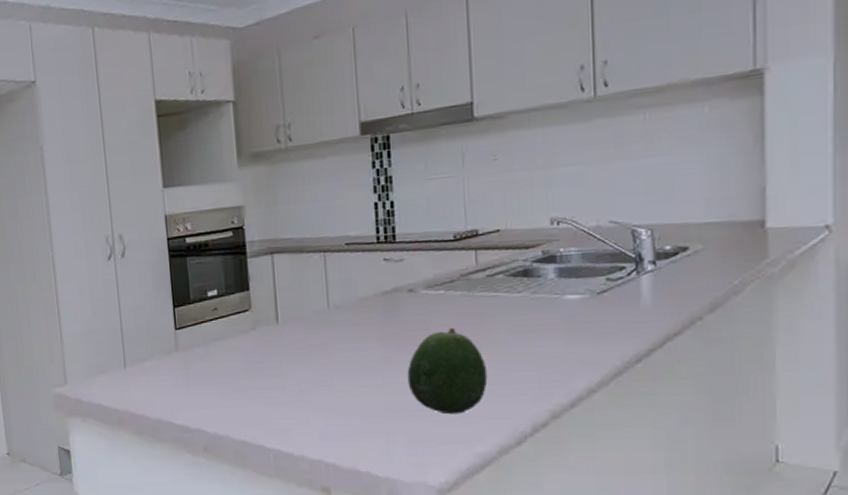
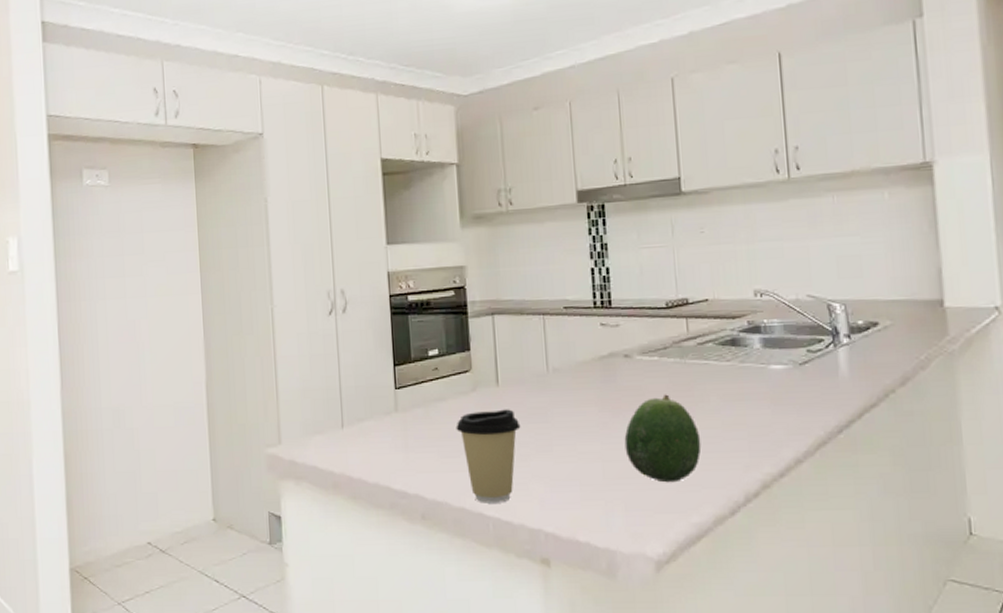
coffee cup: none [236,346,301,436] -> present [456,409,521,503]

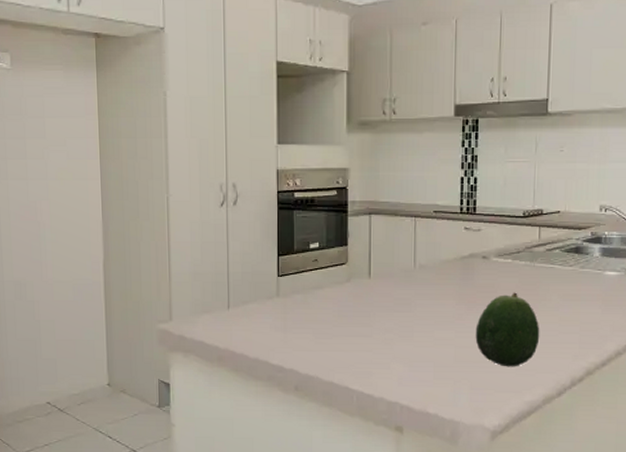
coffee cup: present [456,409,521,503] -> none [330,299,387,379]

